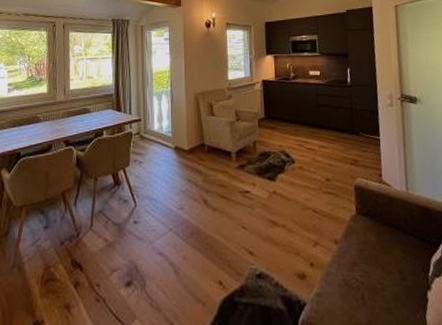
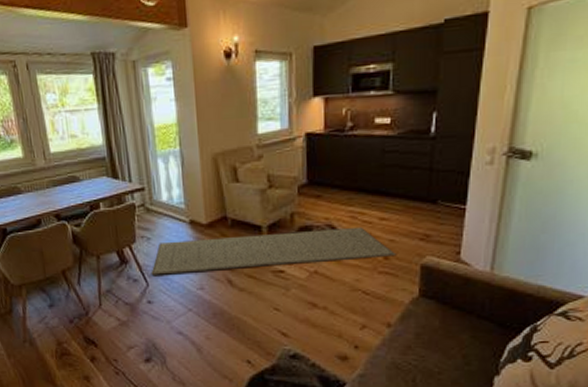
rug: none [139,153,336,196] -> present [151,226,397,275]

